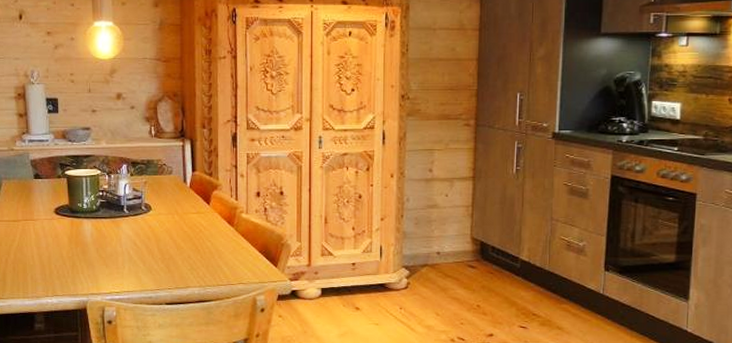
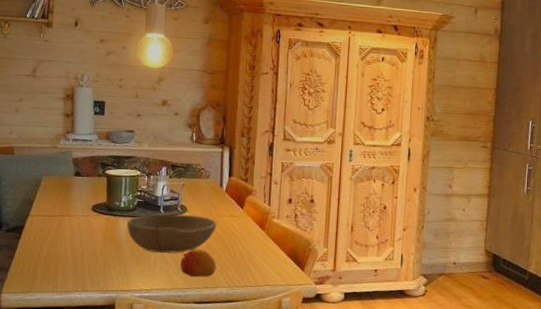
bowl: none [92,213,183,255] -> present [127,213,217,254]
fruit: none [149,249,186,278] -> present [180,249,216,278]

